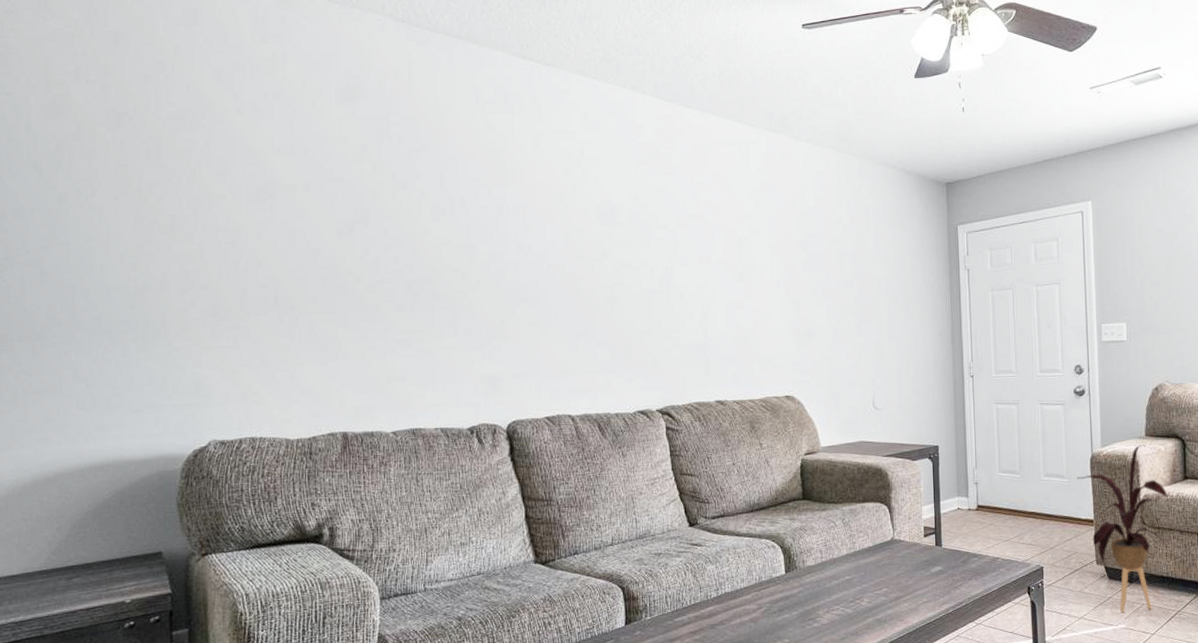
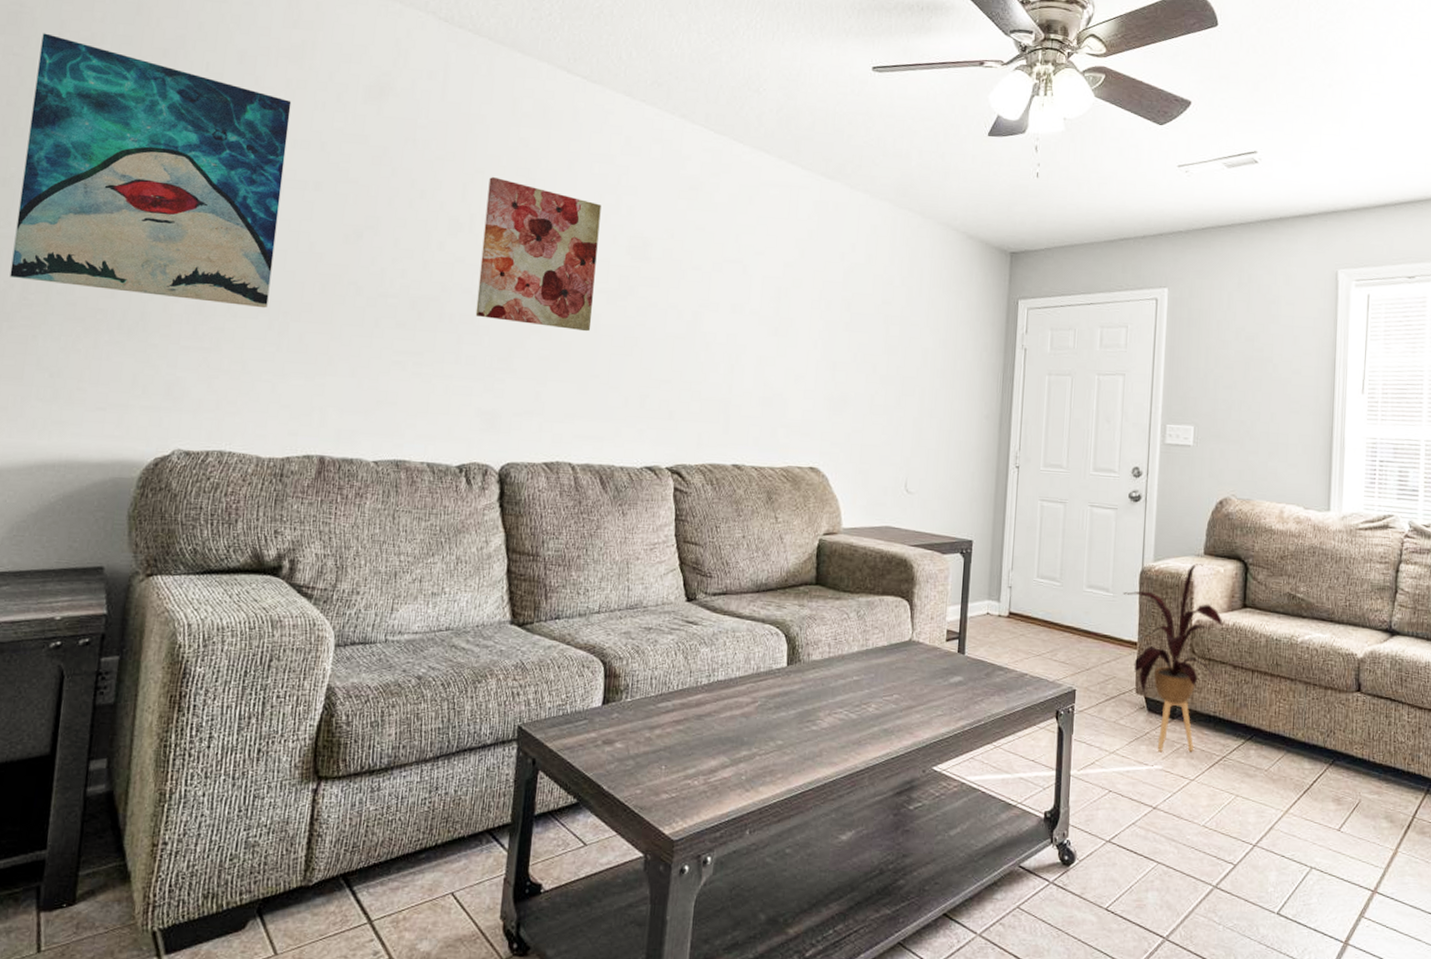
wall art: none [30,71,276,305] -> present [10,33,292,308]
wall art: none [463,162,572,295] -> present [475,176,602,332]

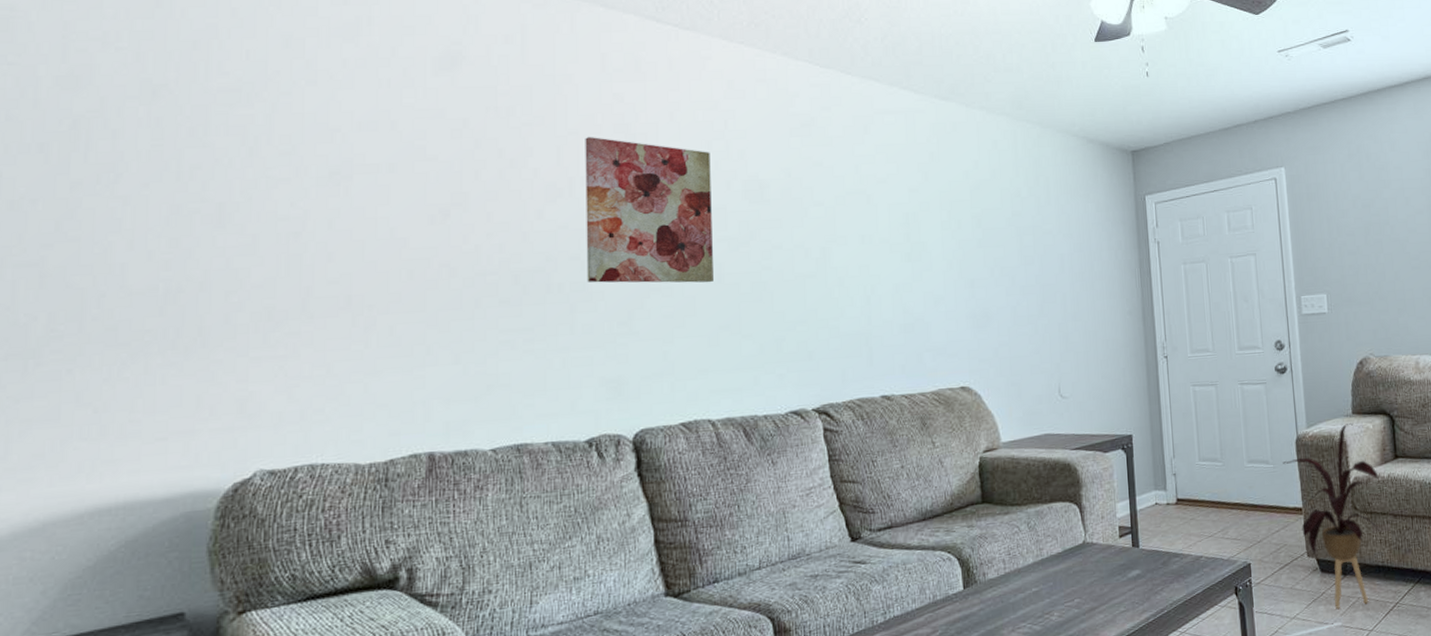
wall art: present [10,33,292,308] -> none [31,37,351,310]

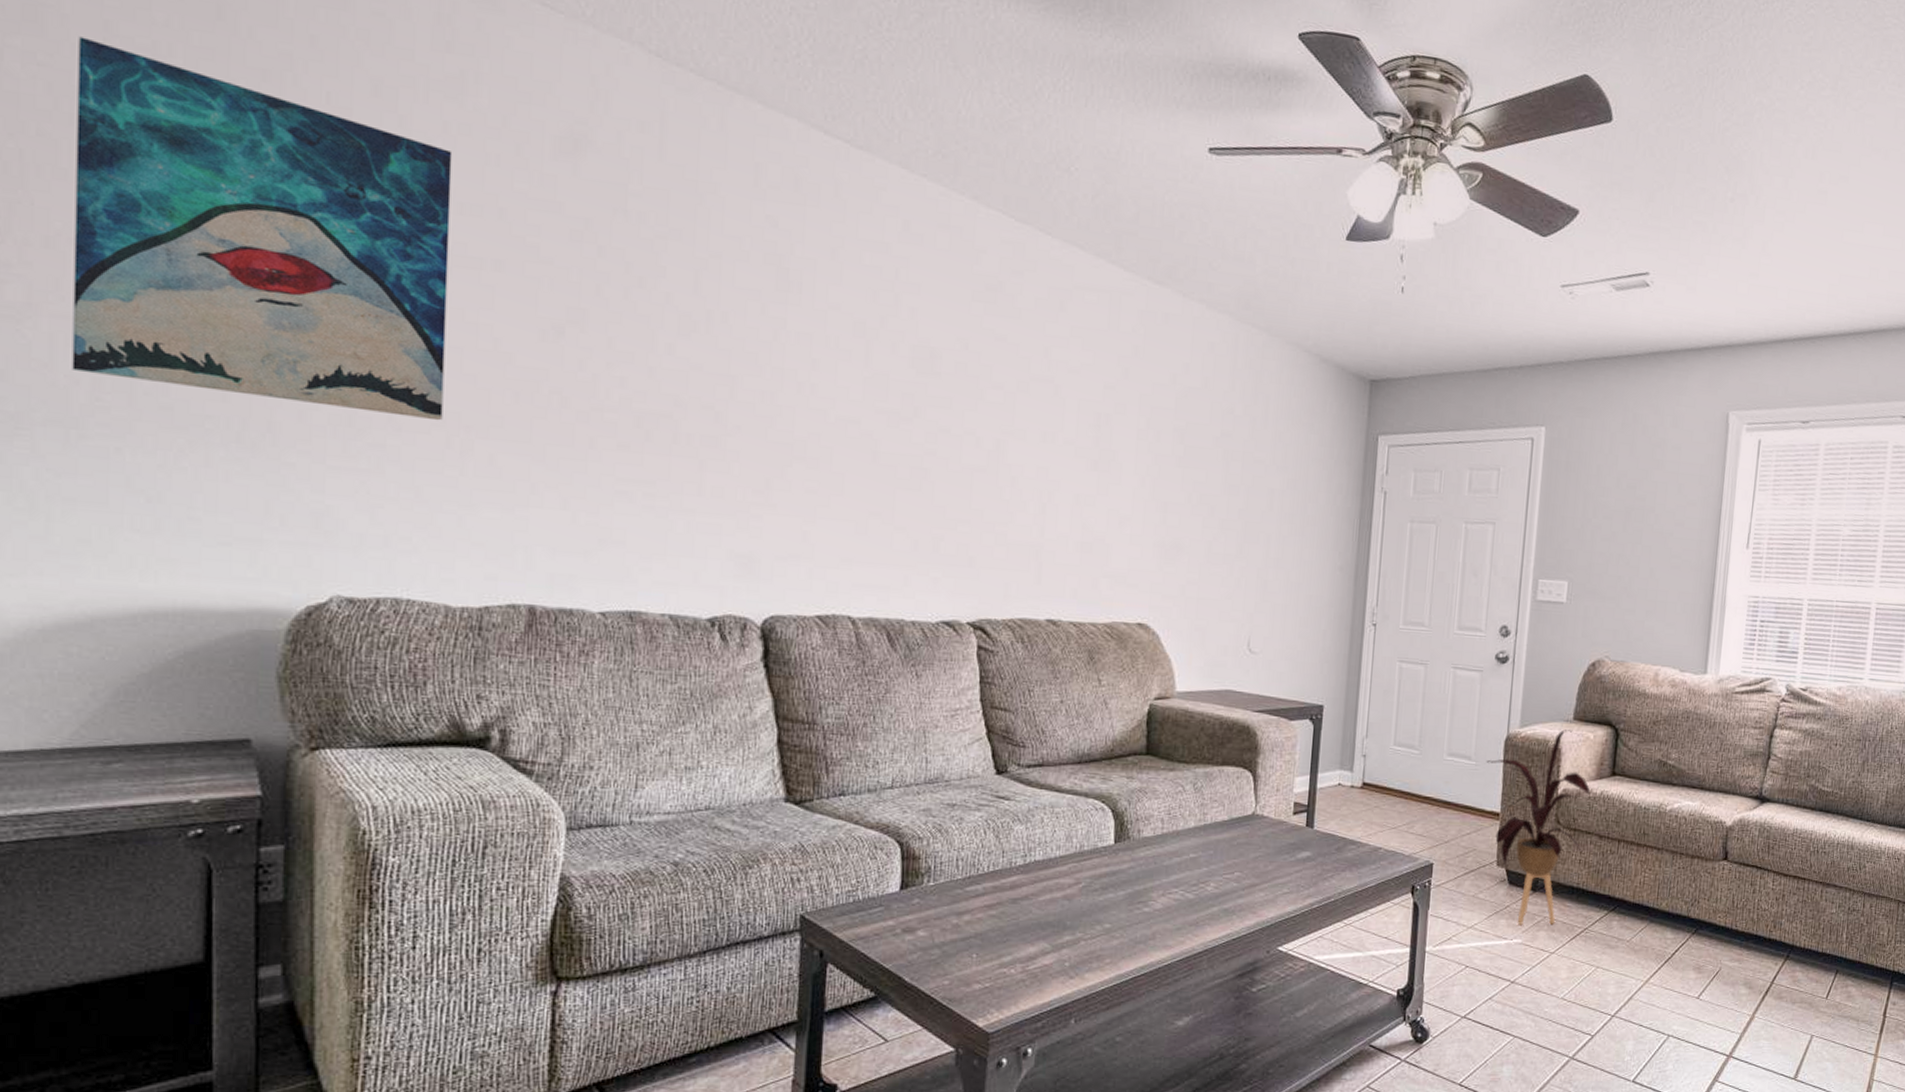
wall art: none [31,37,351,310] -> present [72,36,453,421]
wall art: present [585,136,713,283] -> none [720,262,876,460]

